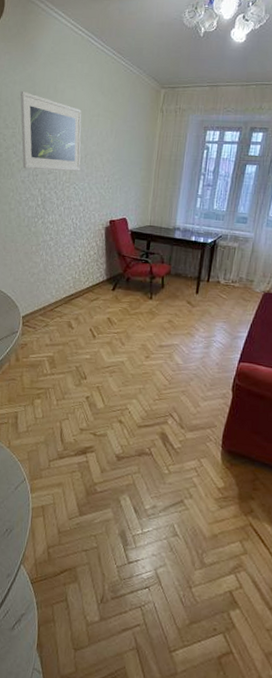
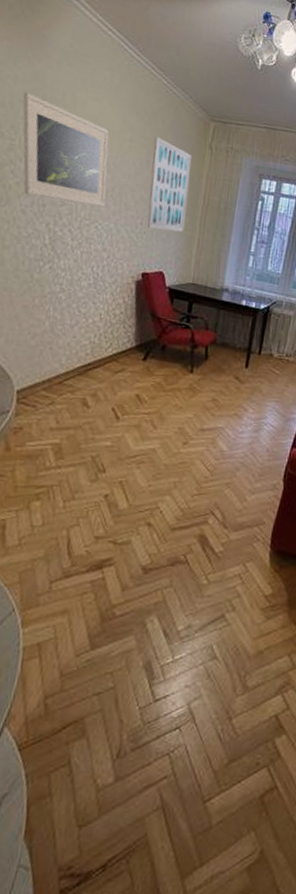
wall art: none [113,109,146,185] -> present [148,136,191,232]

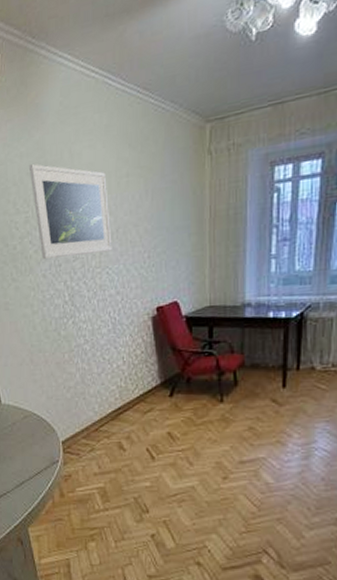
wall art: present [148,136,191,232] -> none [150,161,193,260]

